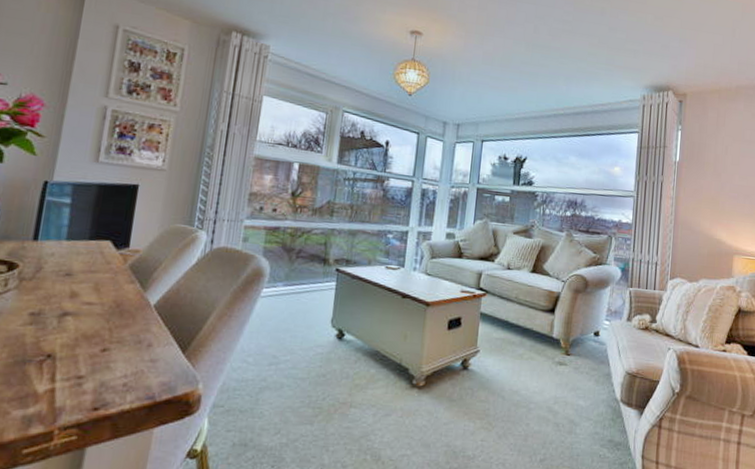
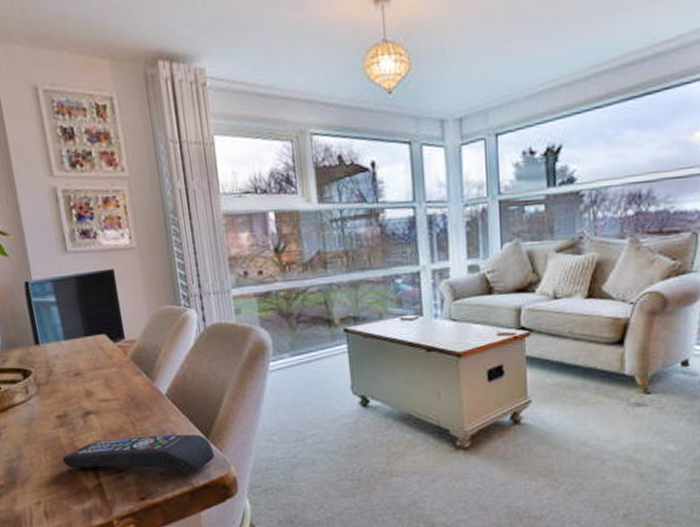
remote control: none [18,342,187,387] -> present [62,433,215,474]

